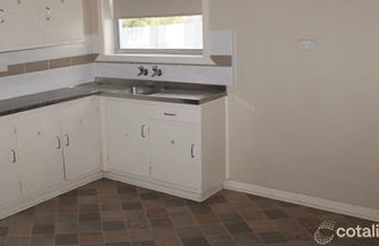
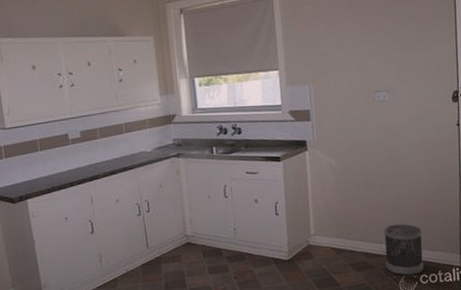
wastebasket: none [301,175,342,228] -> present [384,224,424,276]

